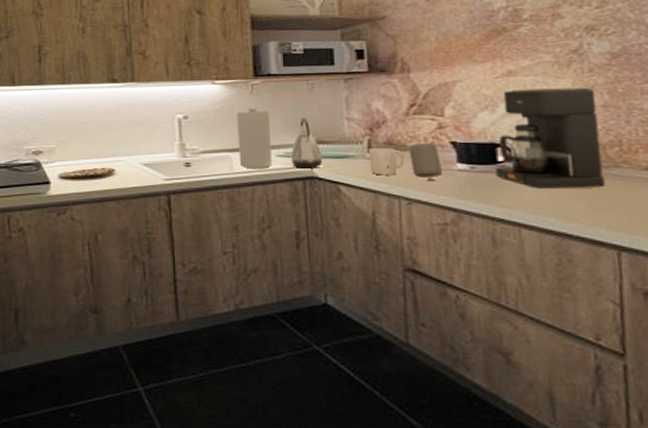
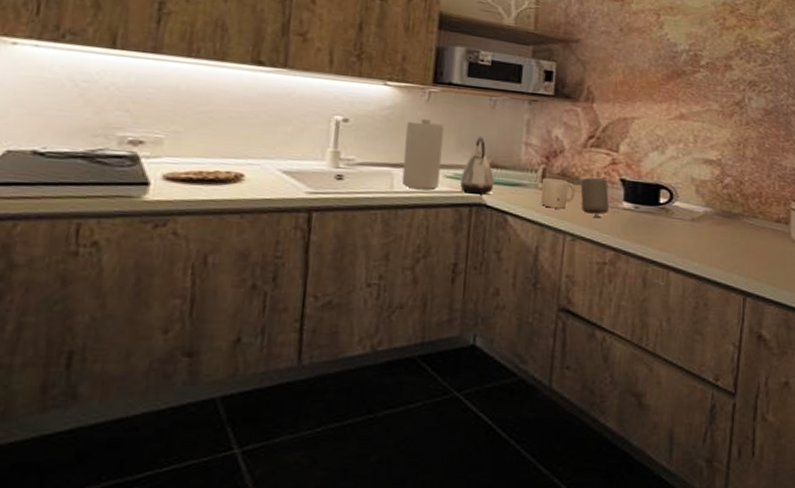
coffee maker: present [495,87,606,189] -> none [656,133,748,236]

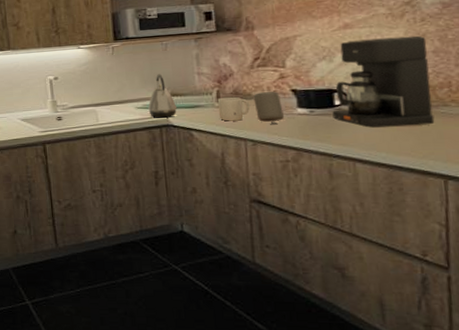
paper towel holder: present [401,118,444,190] -> none [100,67,133,121]
coffee maker: none [656,133,748,236] -> present [332,35,435,128]

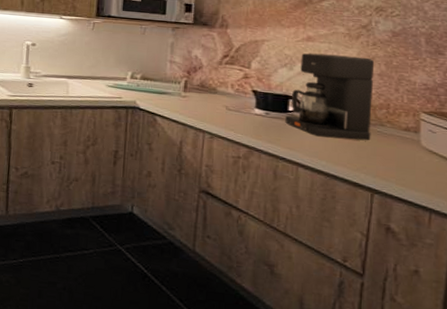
kettle: present [148,74,178,118] -> none [118,56,146,100]
mug: present [217,97,249,121] -> none [183,88,212,113]
canister: present [248,89,294,124] -> none [211,85,251,121]

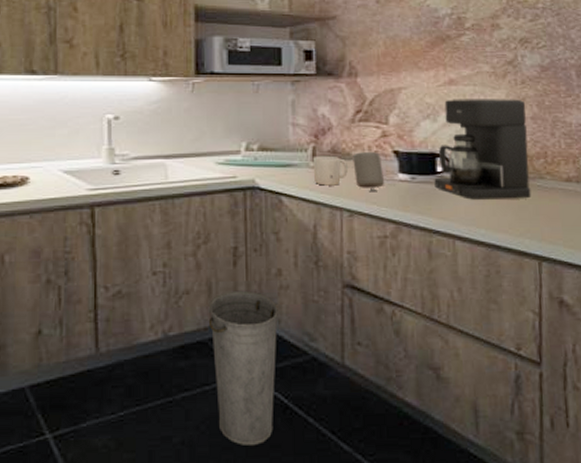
bucket: none [90,183,146,300] -> present [208,290,278,447]
mug: none [183,88,212,113] -> present [312,155,348,186]
canister: none [211,85,251,121] -> present [346,148,395,191]

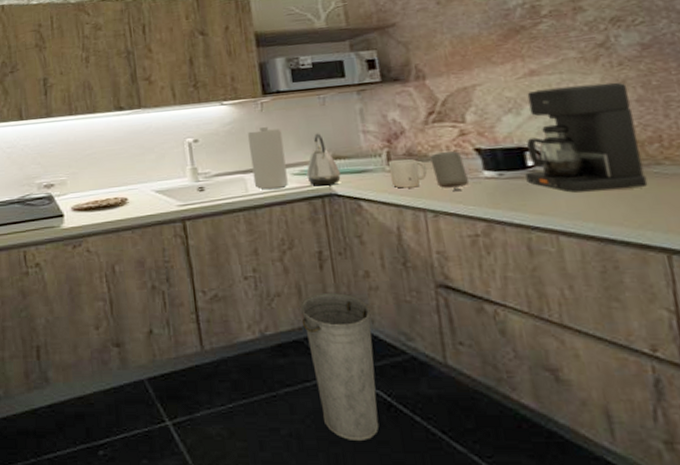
paper towel holder: none [174,109,211,178] -> present [247,126,288,190]
kettle: none [231,121,266,178] -> present [306,133,342,186]

